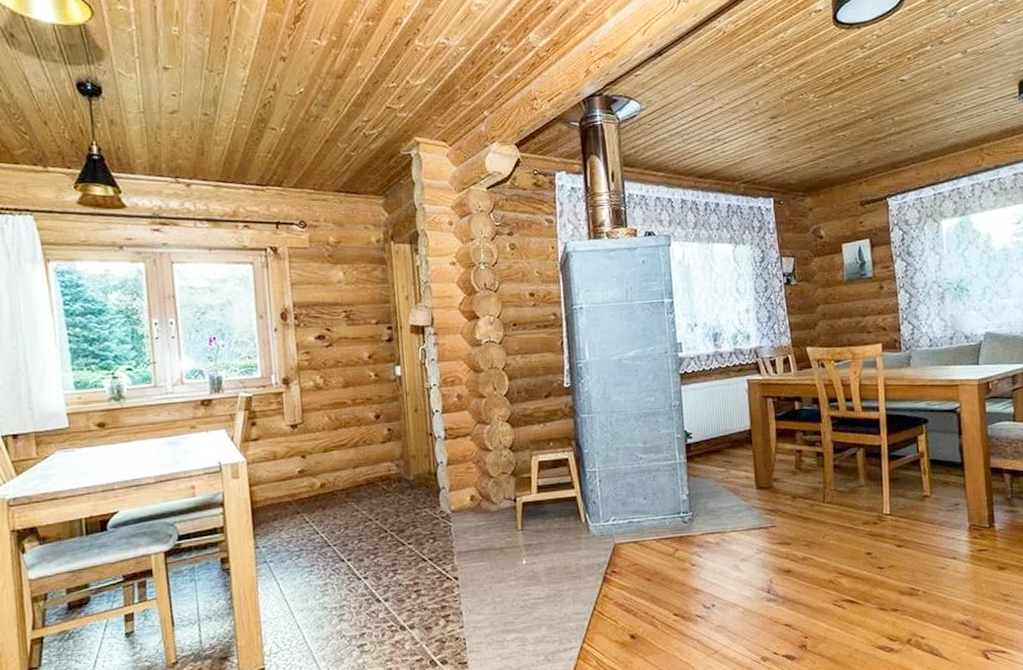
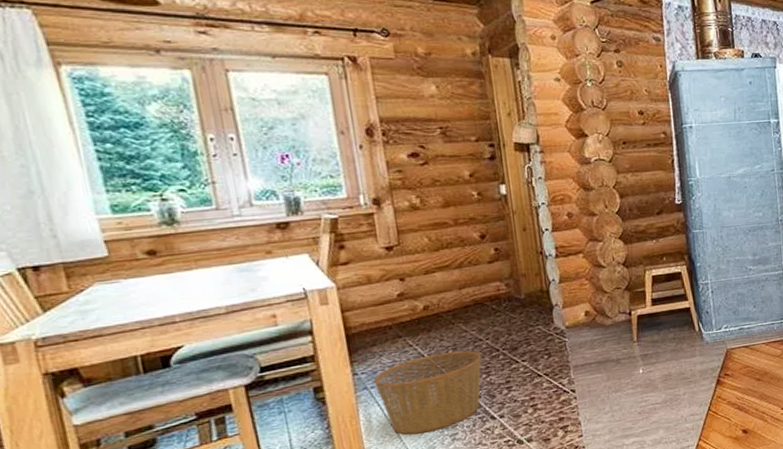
basket: none [273,530,370,612] -> present [374,350,482,435]

